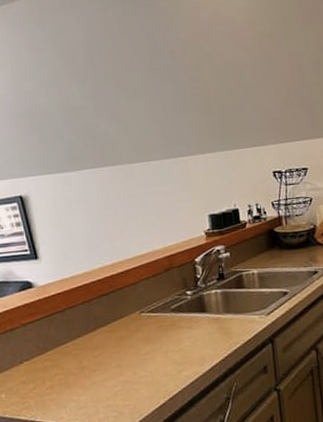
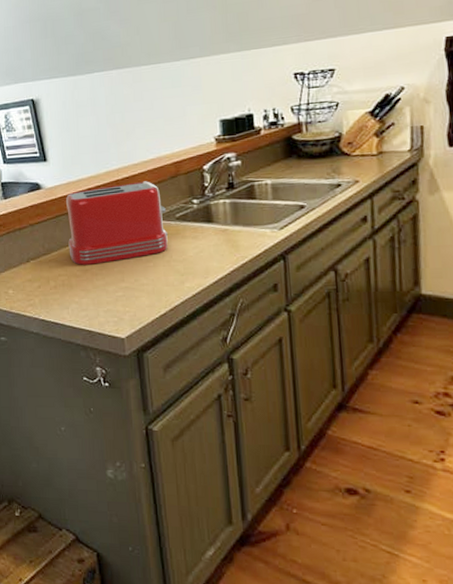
toaster: none [60,275,165,363] -> present [66,181,169,265]

